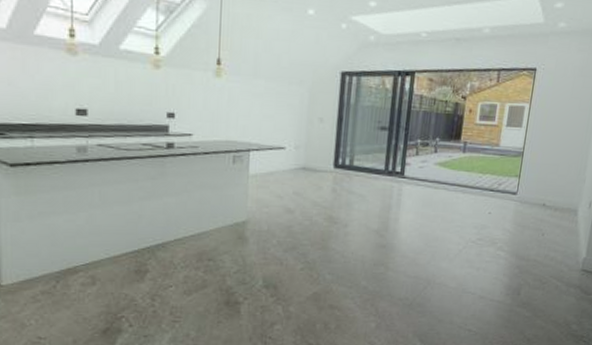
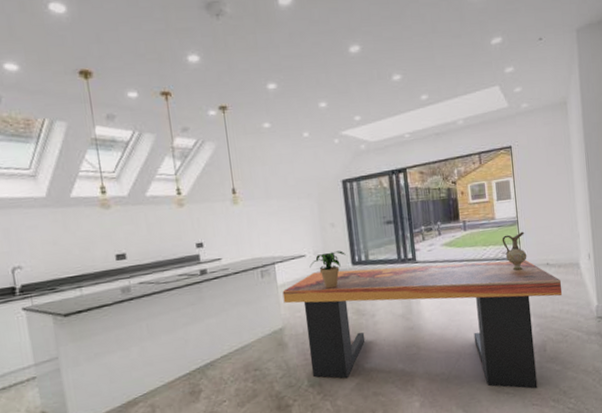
dining table: none [252,168,554,331] -> present [282,260,563,389]
potted plant: none [287,149,329,187] -> present [309,250,346,288]
ceramic jug: none [500,165,528,206] -> present [502,231,527,271]

